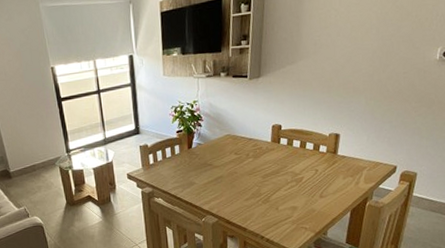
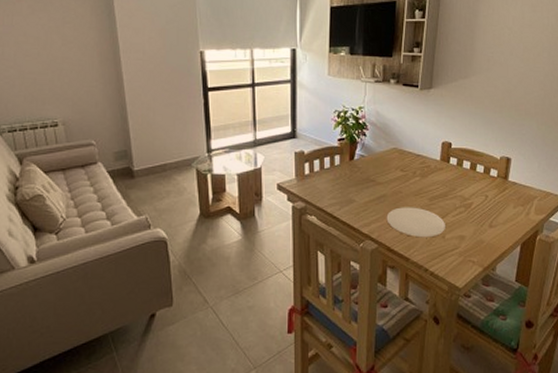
plate: none [224,184,278,211] -> present [386,207,445,238]

